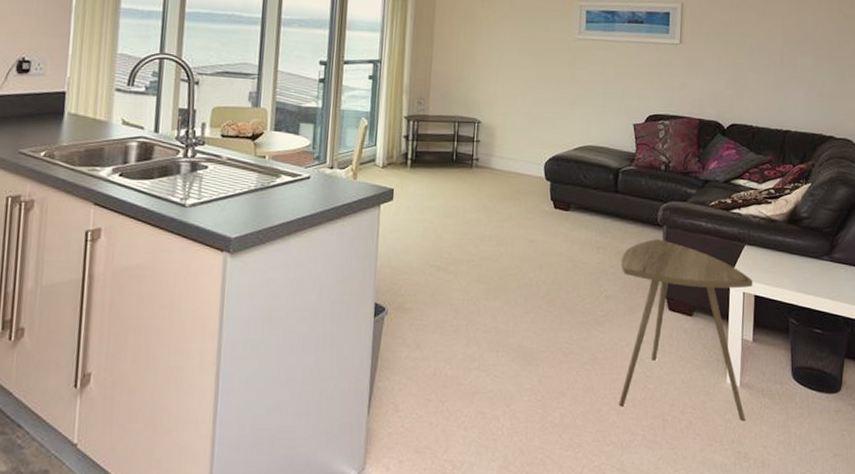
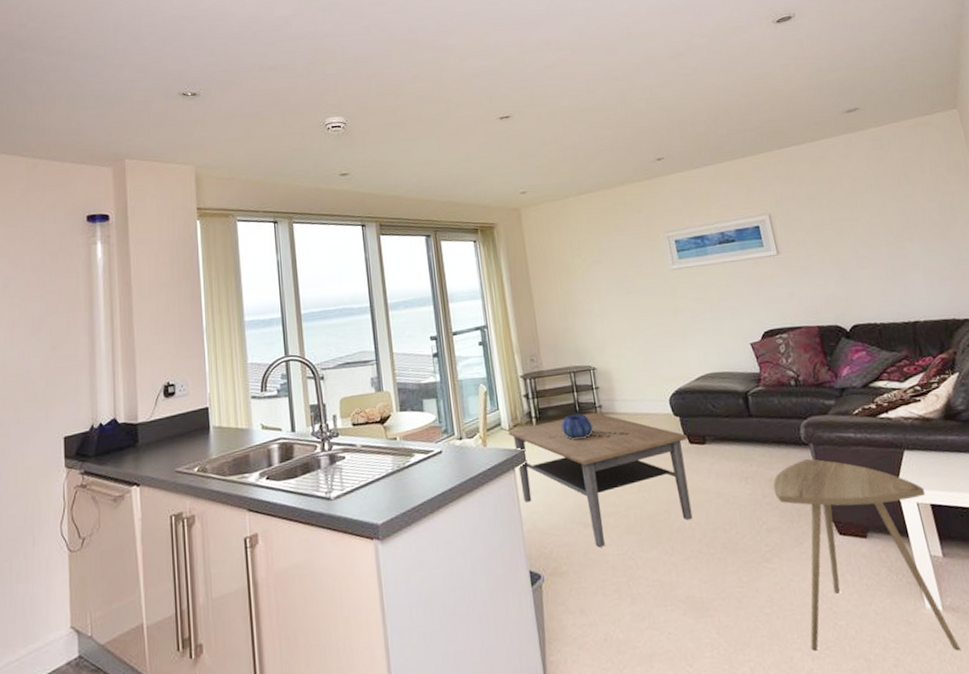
coffee table: none [381,163,554,290] -> present [508,412,693,547]
decorative bowl: none [434,162,467,188] -> present [561,414,594,440]

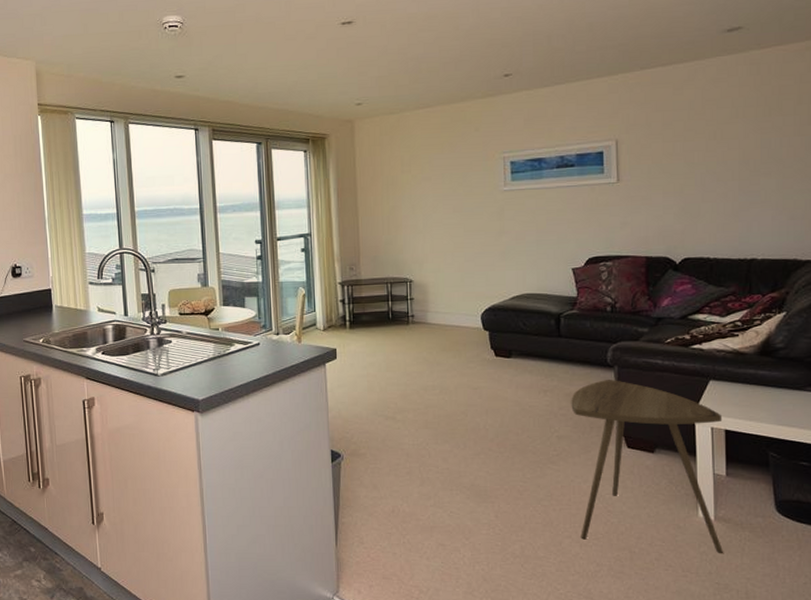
coffee table: present [508,412,693,547] -> none [322,321,494,437]
decorative bowl: present [561,414,594,440] -> none [373,321,404,344]

